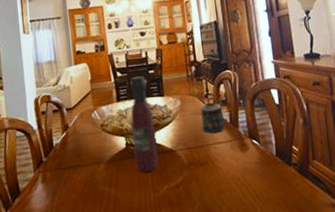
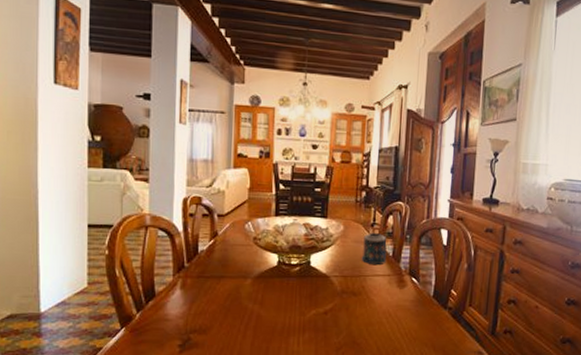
wine bottle: present [130,76,159,173] -> none [285,193,312,295]

